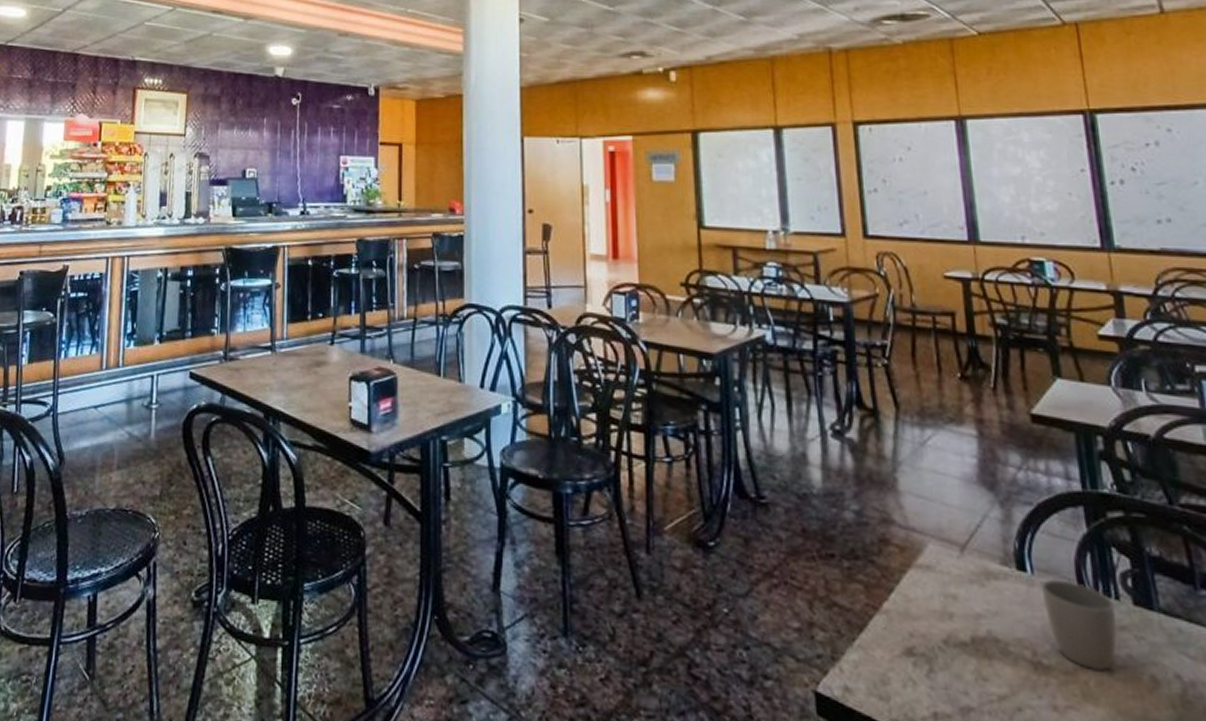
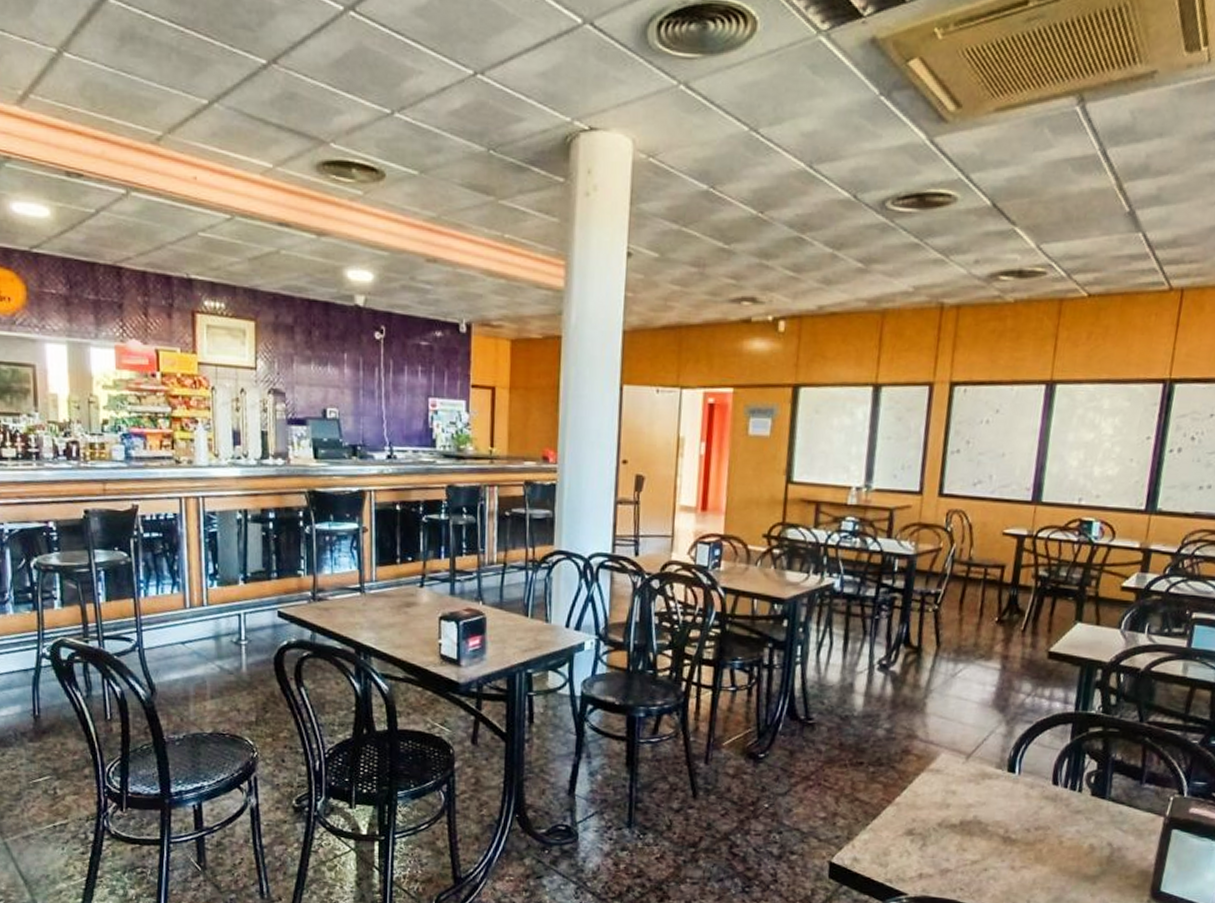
cup: present [1041,579,1117,671] -> none [1021,778,1077,842]

